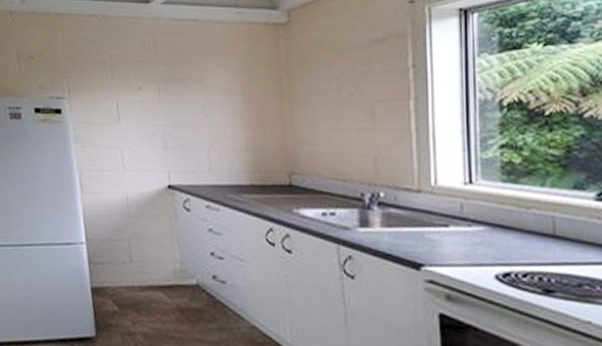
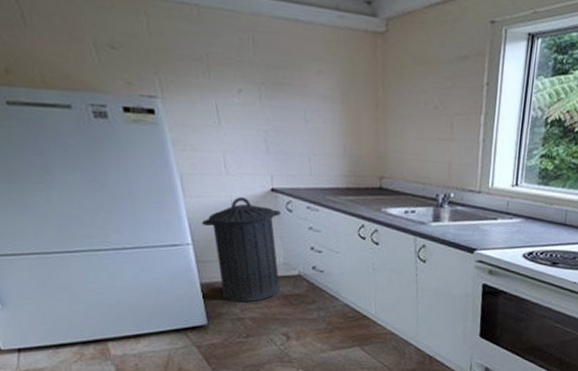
trash can: none [96,193,178,315] -> present [201,196,281,303]

